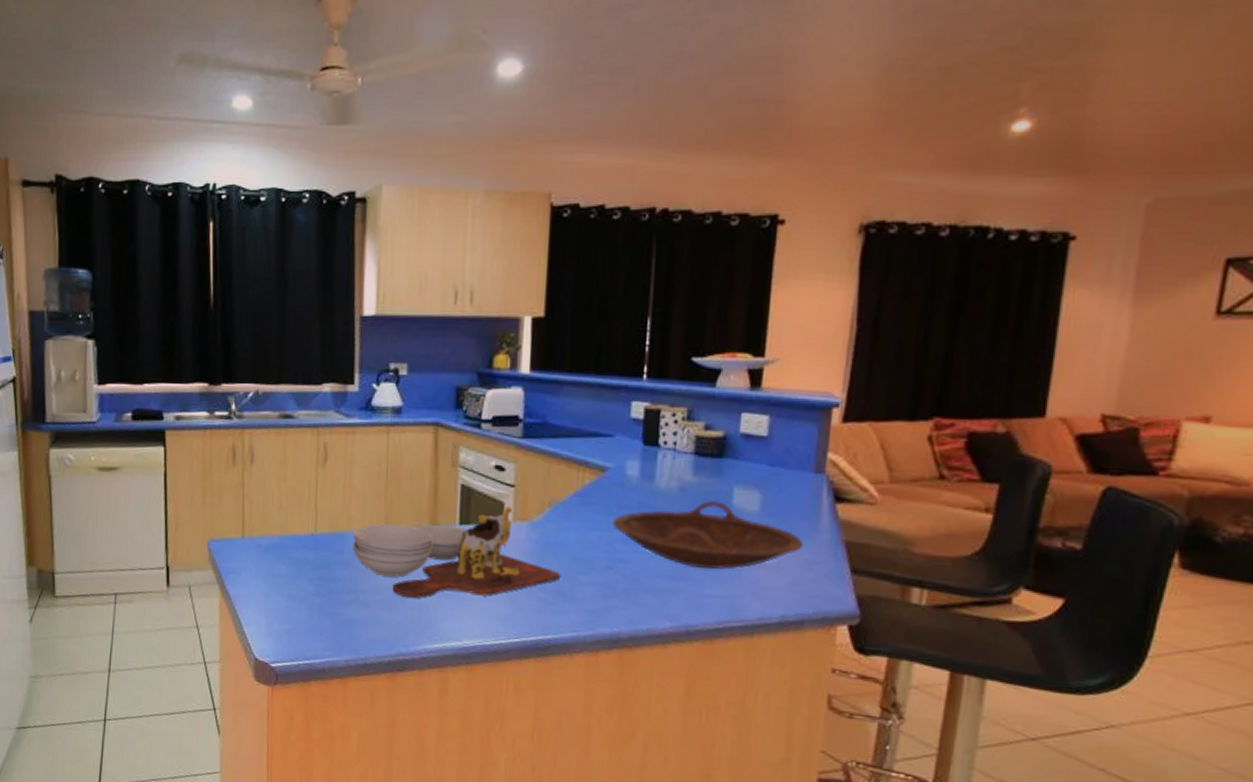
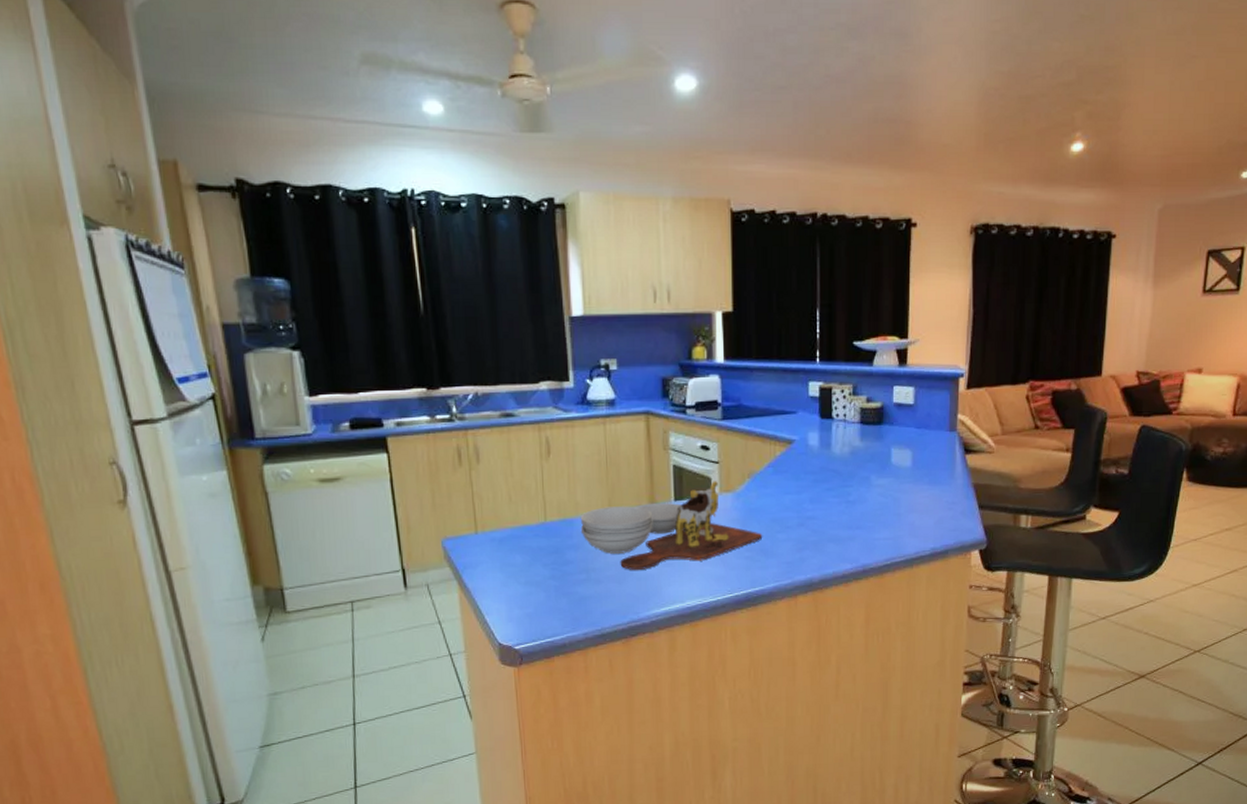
bowl: present [612,499,804,570] -> none [800,459,945,518]

